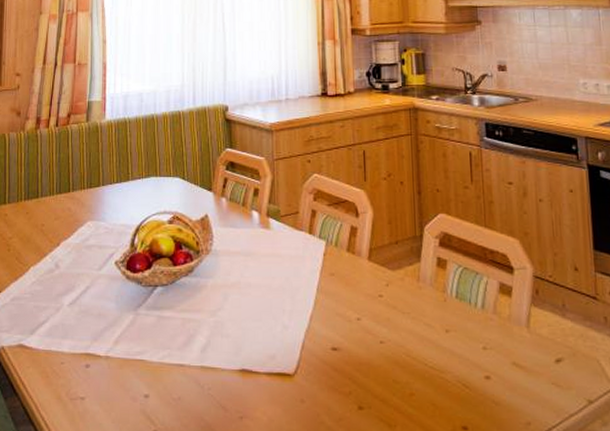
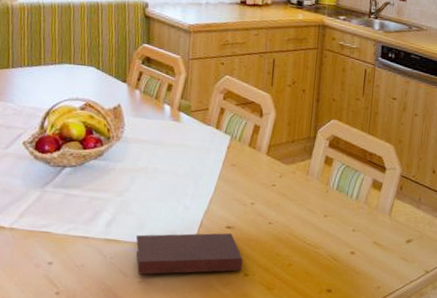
notebook: none [234,356,356,409] -> present [136,233,243,275]

